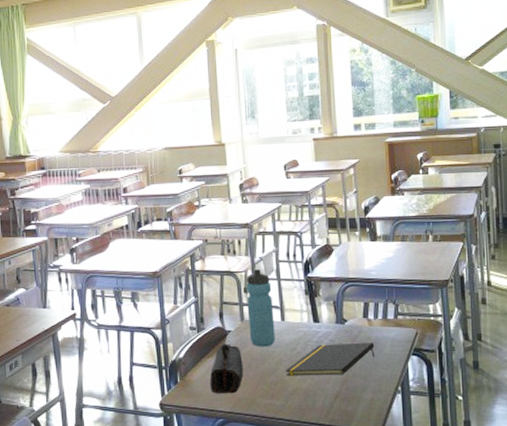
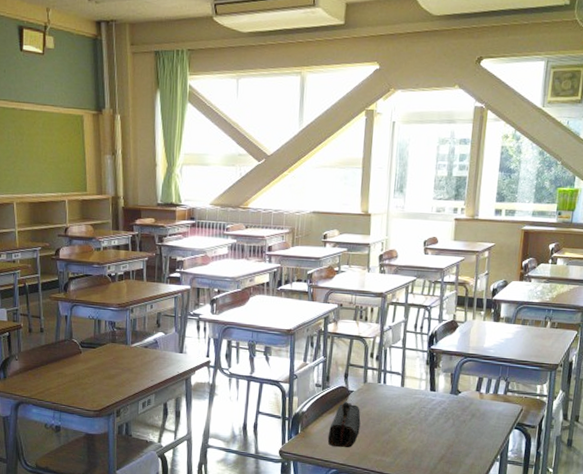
water bottle: present [246,269,275,347] -> none [370,337,397,409]
notepad: present [285,342,375,377] -> none [398,411,483,441]

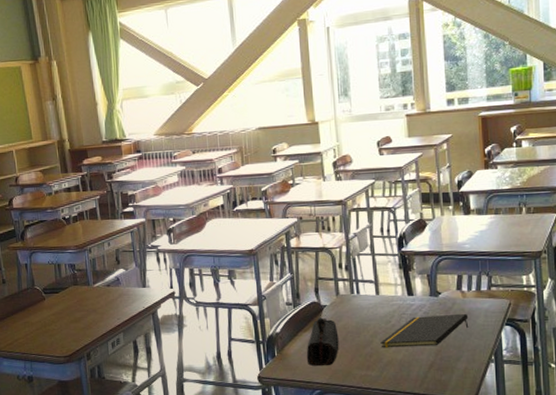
notepad: none [398,411,483,441] -> present [380,313,469,348]

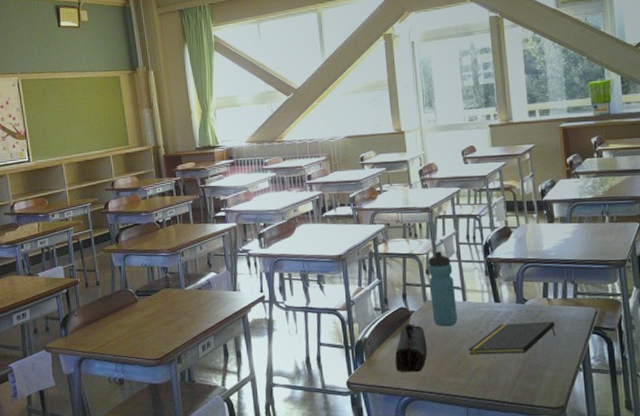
water bottle: none [340,245,370,321] -> present [427,252,458,327]

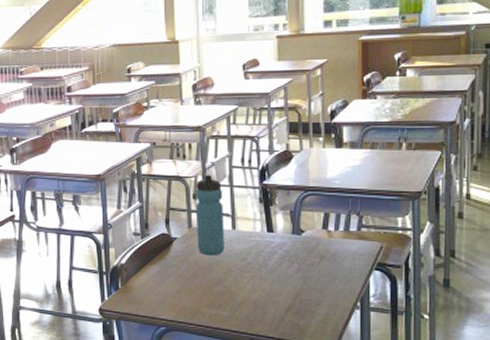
pencil case: present [395,323,427,373] -> none [152,250,189,302]
notepad: present [468,321,556,355] -> none [234,254,334,288]

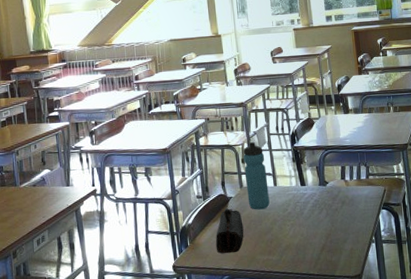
pencil case: none [152,250,189,302] -> present [215,208,244,254]

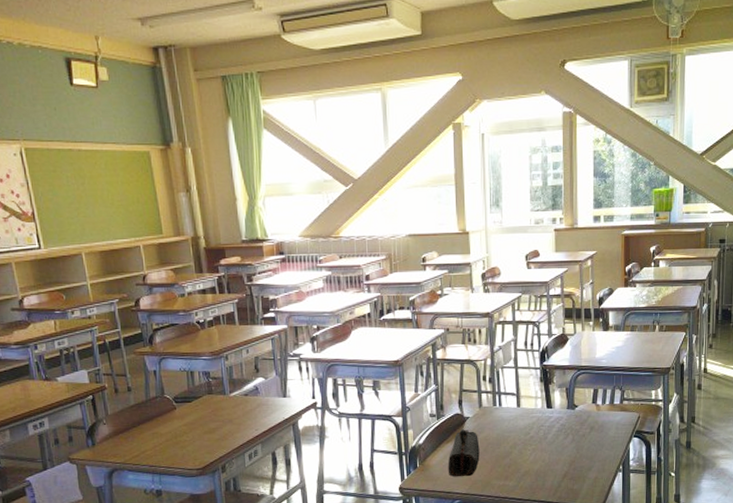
water bottle: present [243,142,270,210] -> none [485,358,511,432]

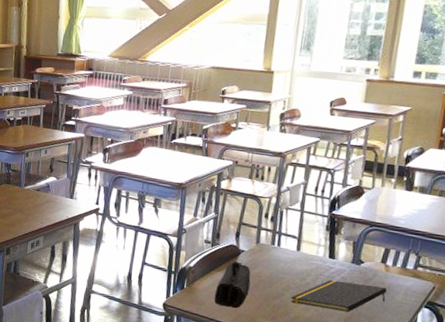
notepad: none [519,425,601,459] -> present [291,279,388,313]

